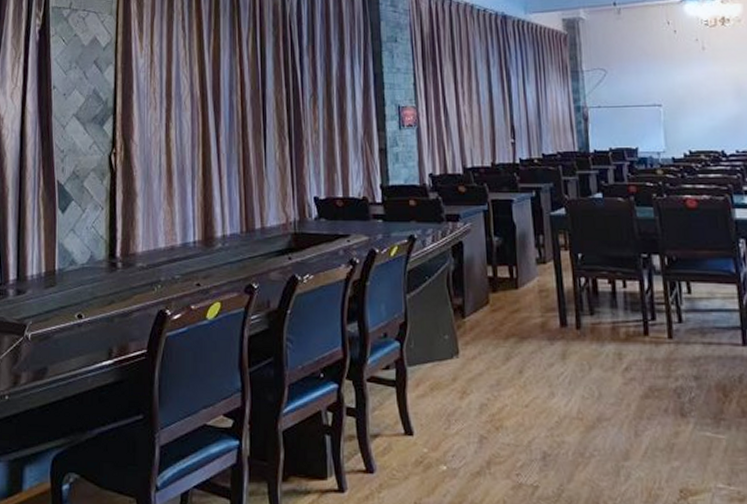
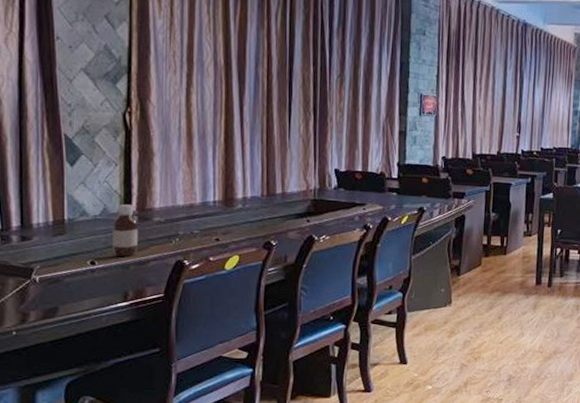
bottle: none [98,251,122,309] -> present [113,204,138,258]

